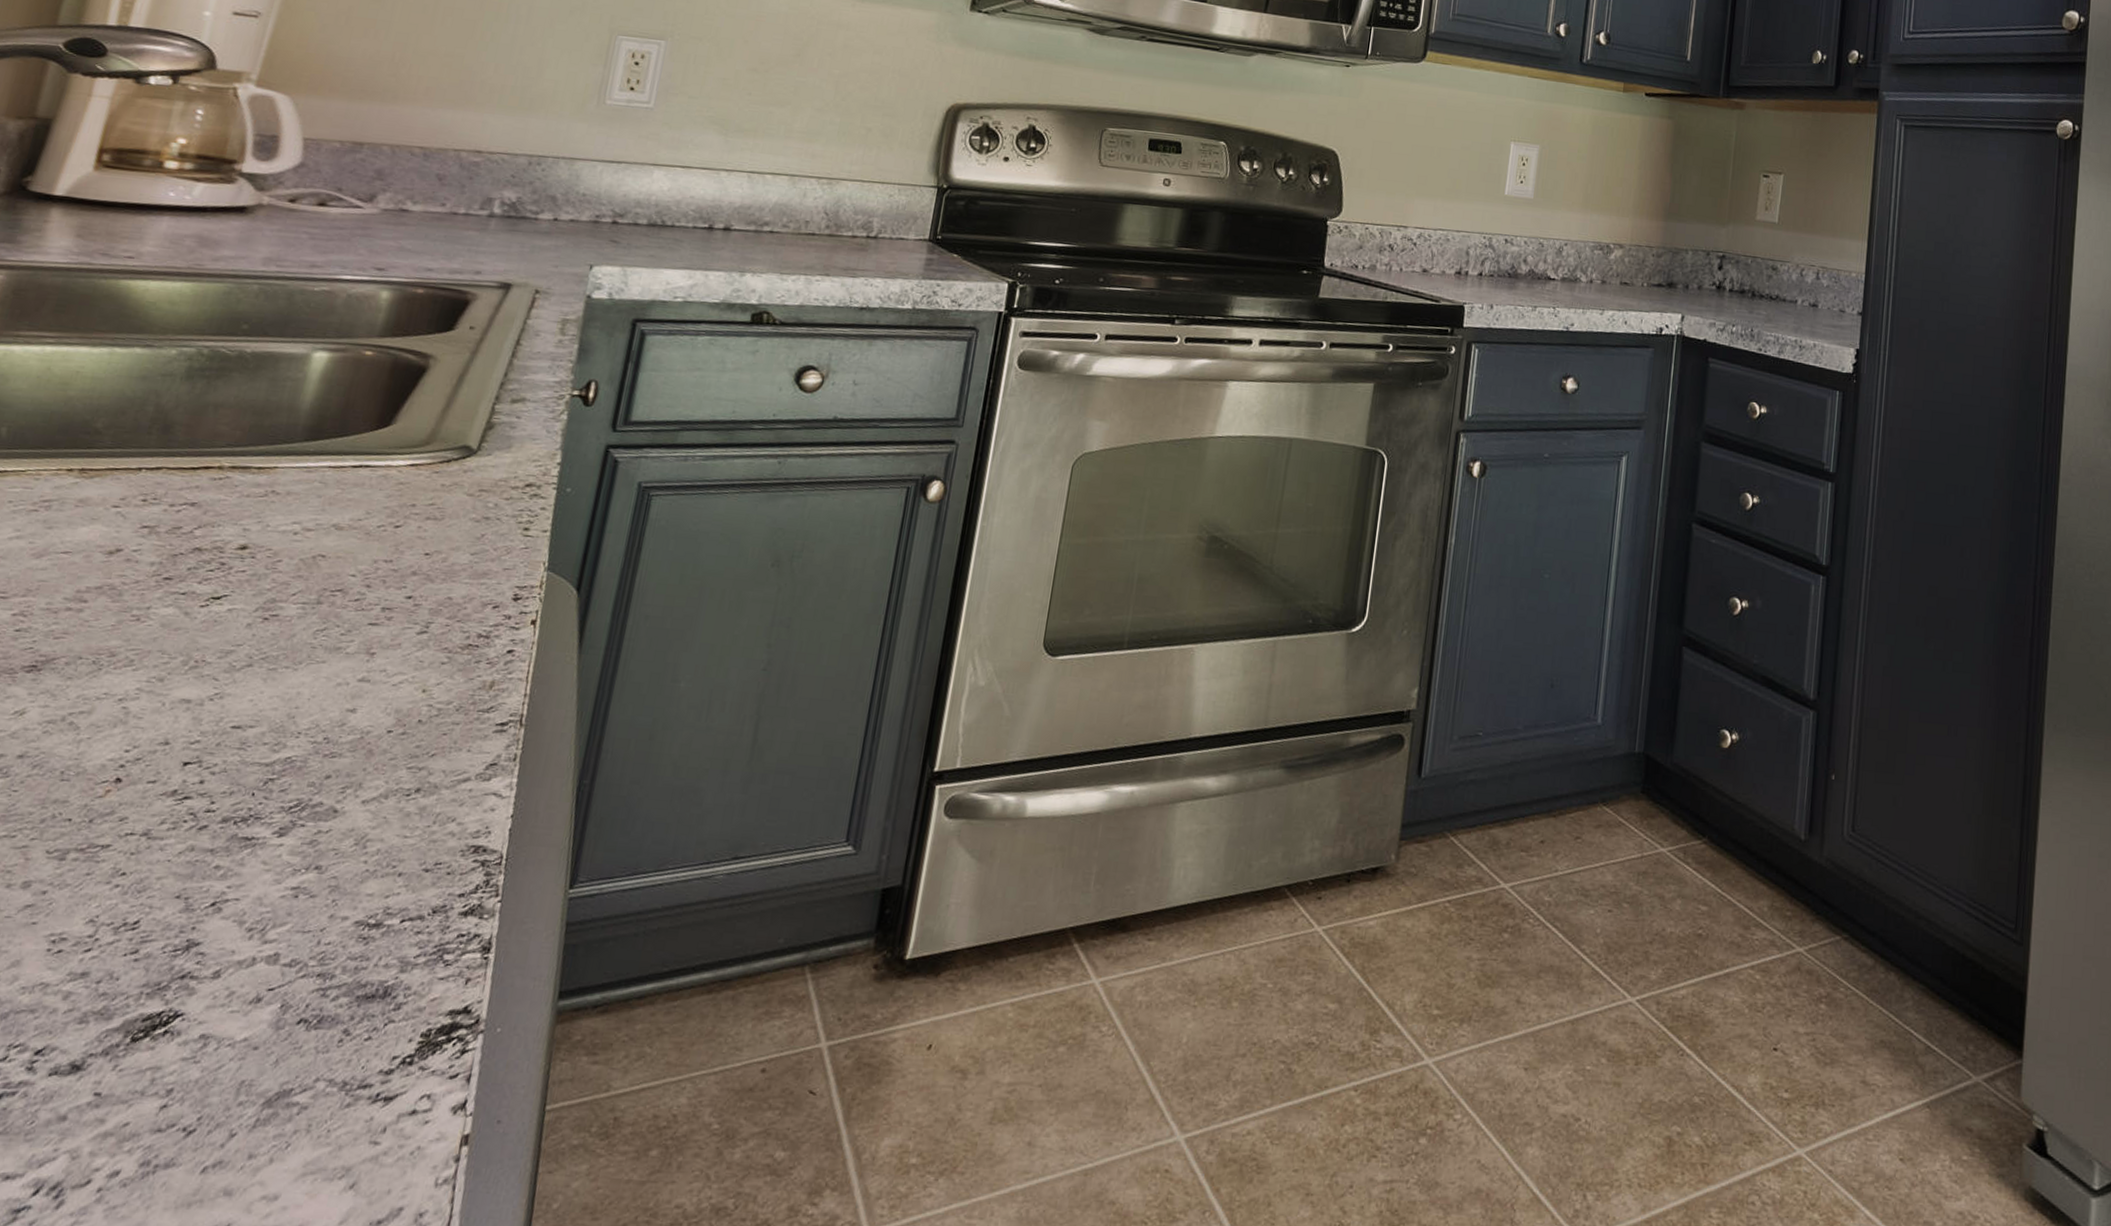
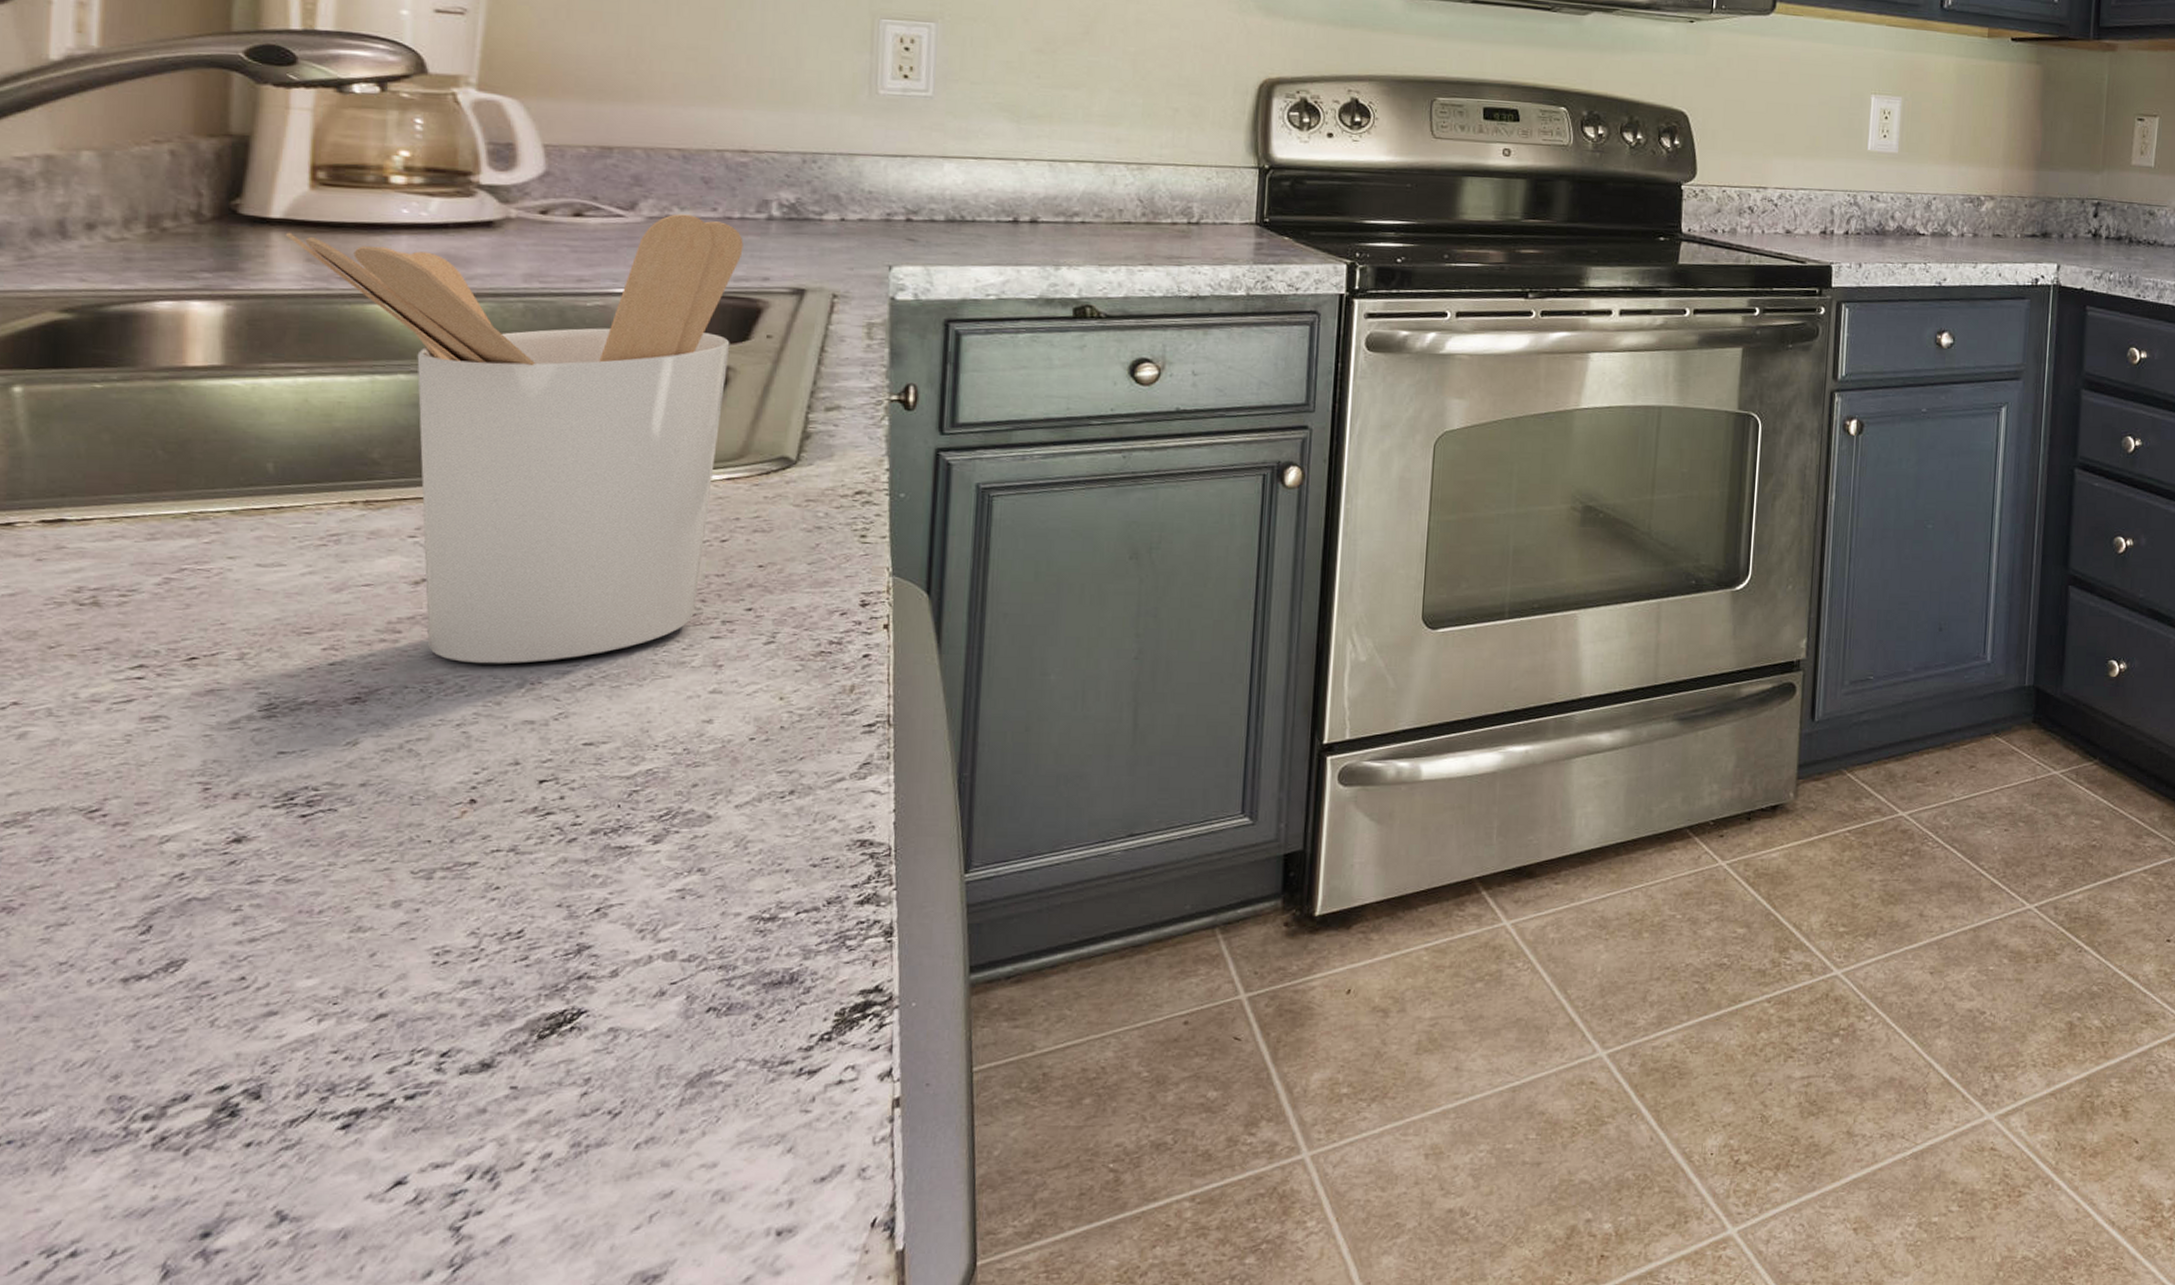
utensil holder: none [64,207,464,640] -> present [286,214,743,664]

